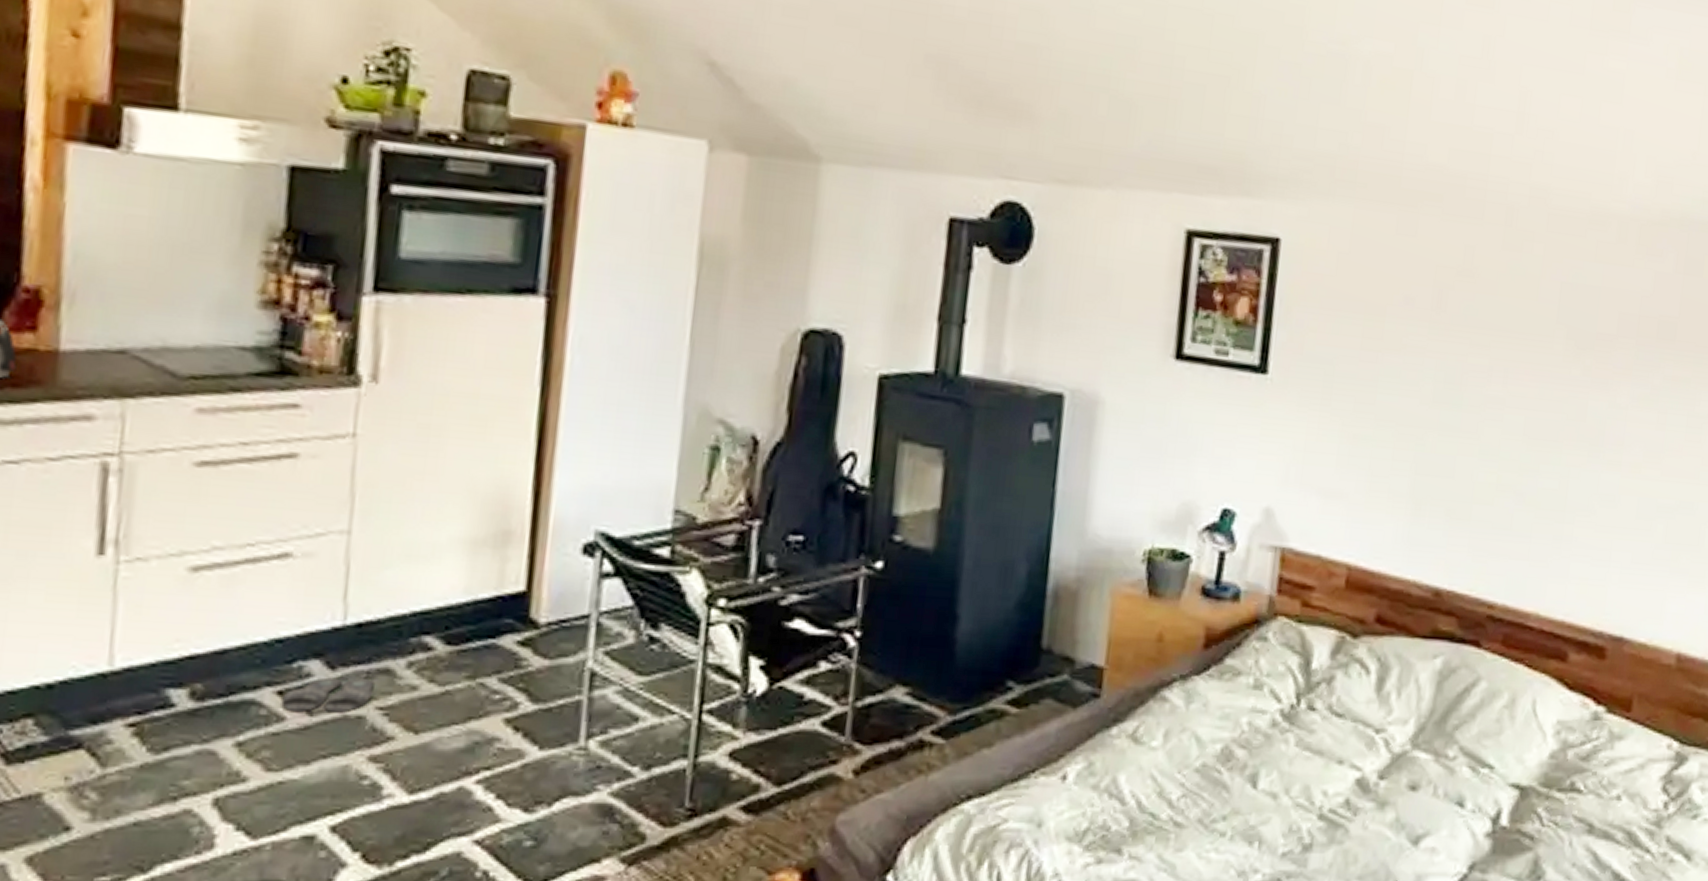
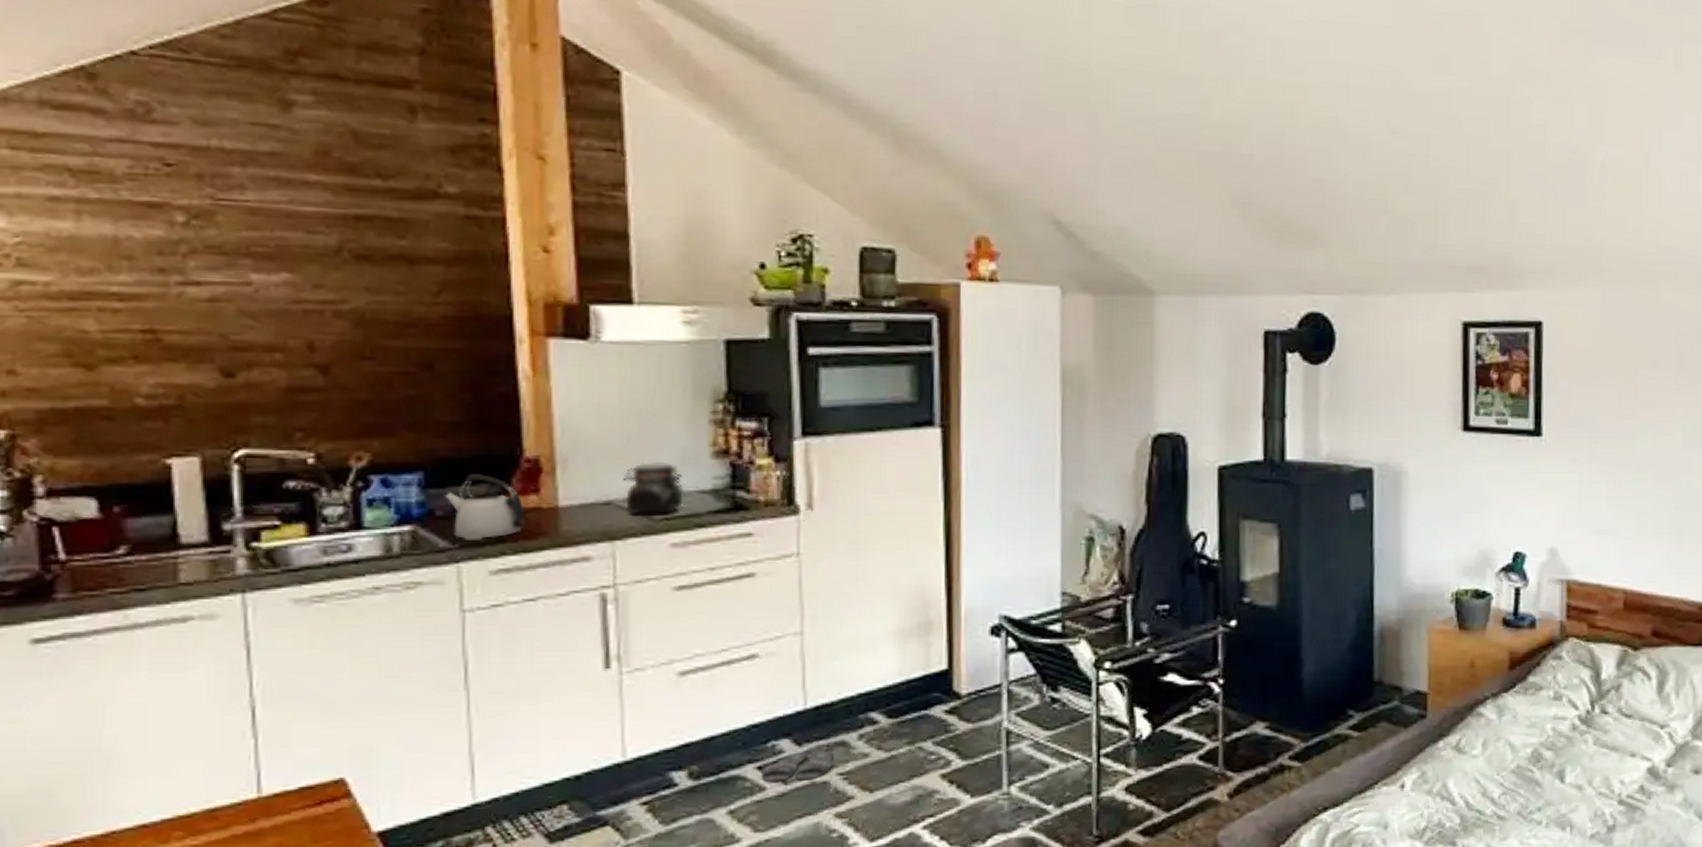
jar: none [143,306,221,373] -> present [622,463,685,515]

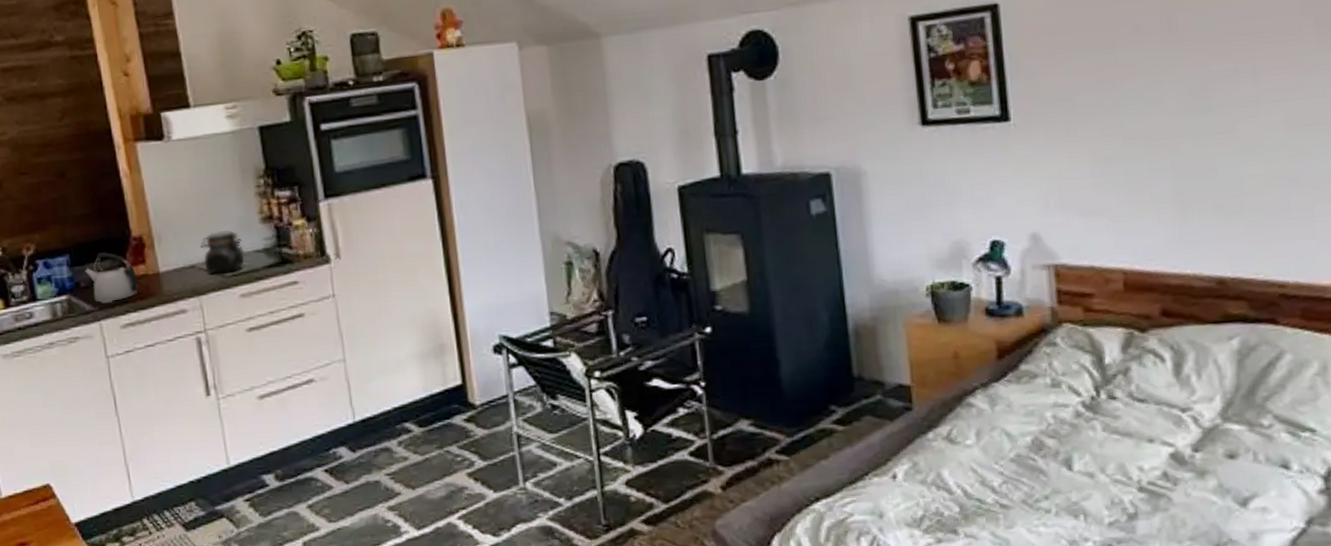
slippers: present [761,751,835,783] -> none [328,456,383,483]

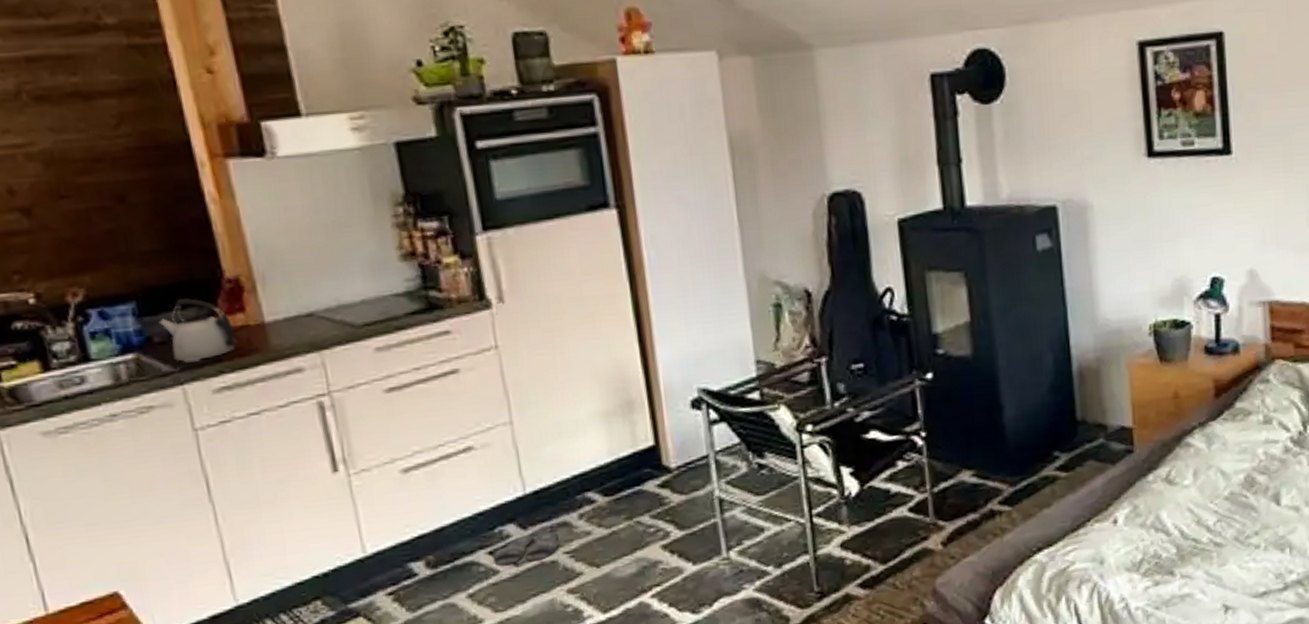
jar: present [200,231,245,274] -> none [319,270,381,324]
slippers: none [328,456,383,483] -> present [493,532,560,566]

